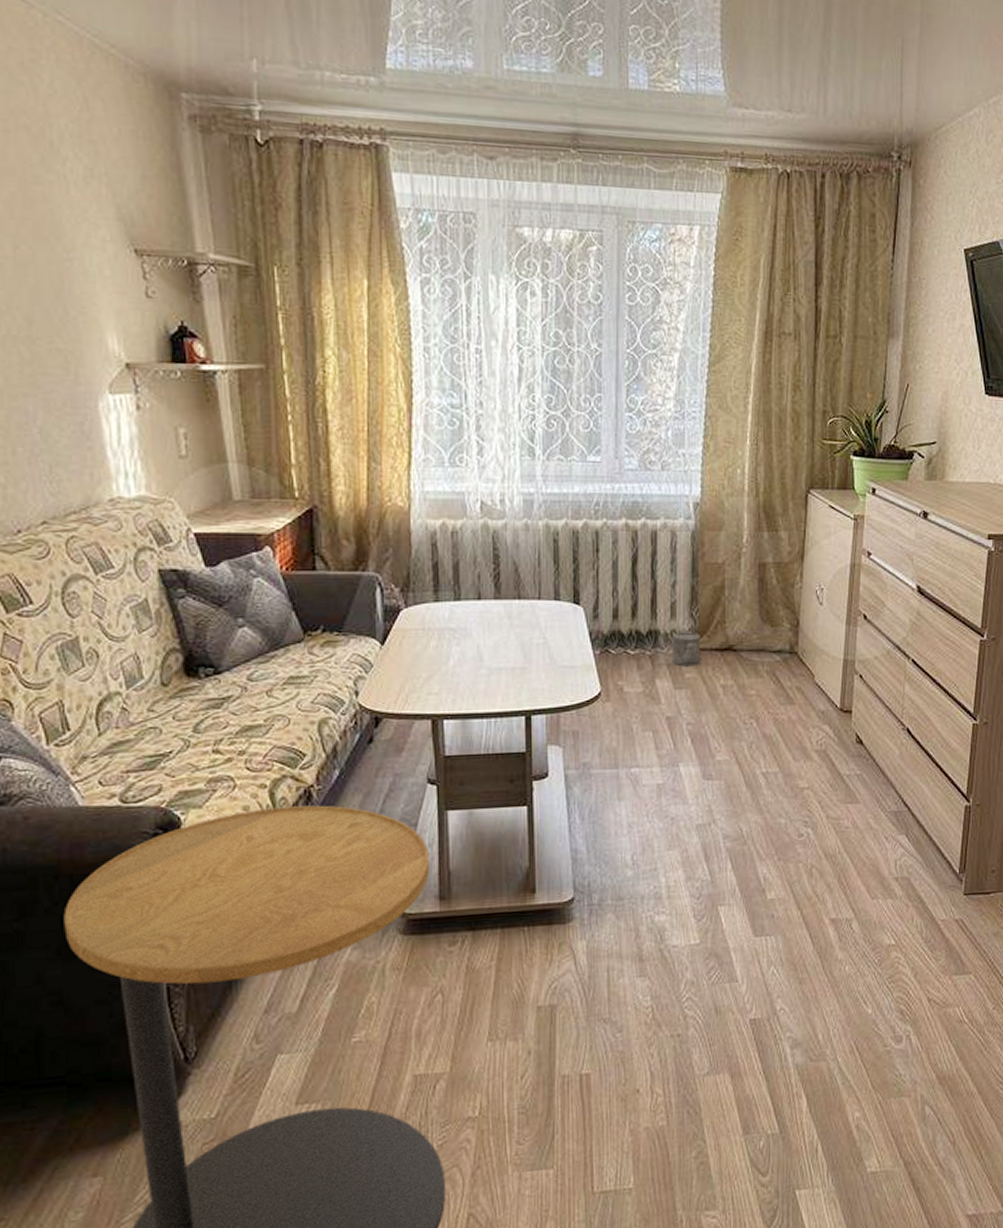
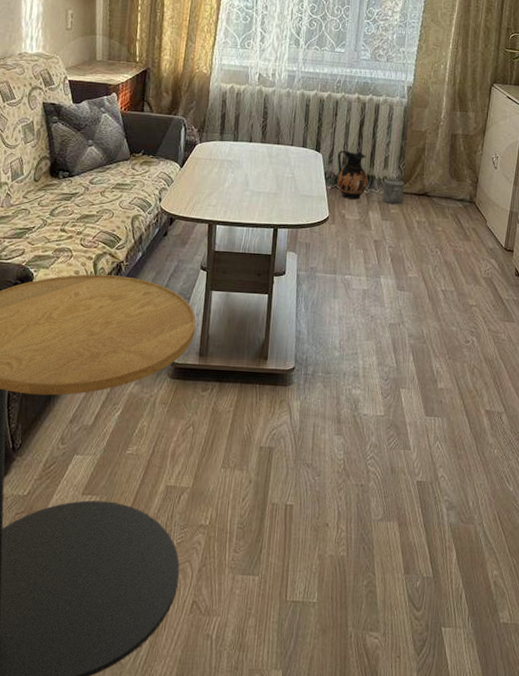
ceramic jug: none [605,598,650,665] -> present [336,150,368,200]

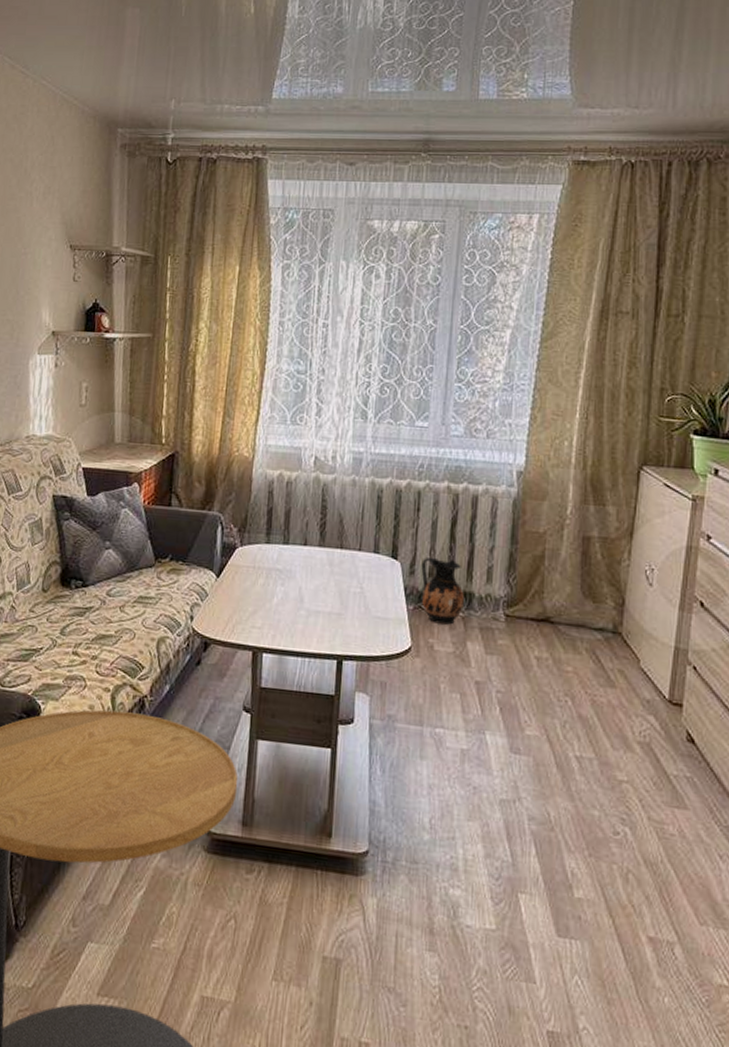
watering can: present [382,177,406,205] -> none [486,594,518,634]

